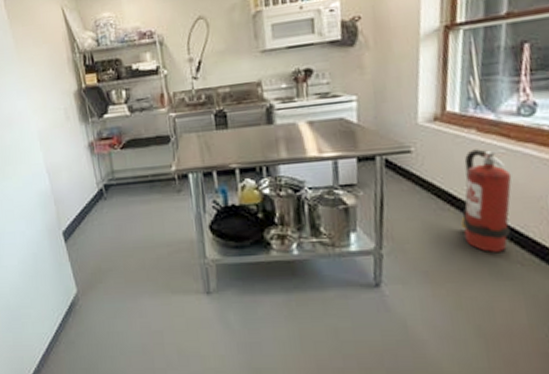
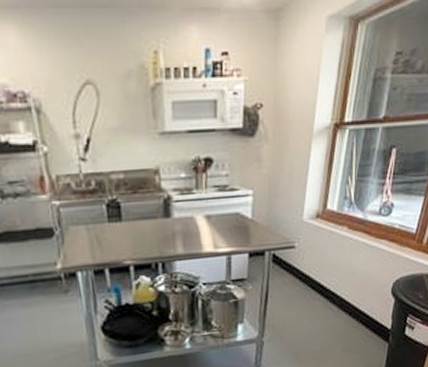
fire extinguisher: present [461,149,512,252] -> none [327,244,368,333]

